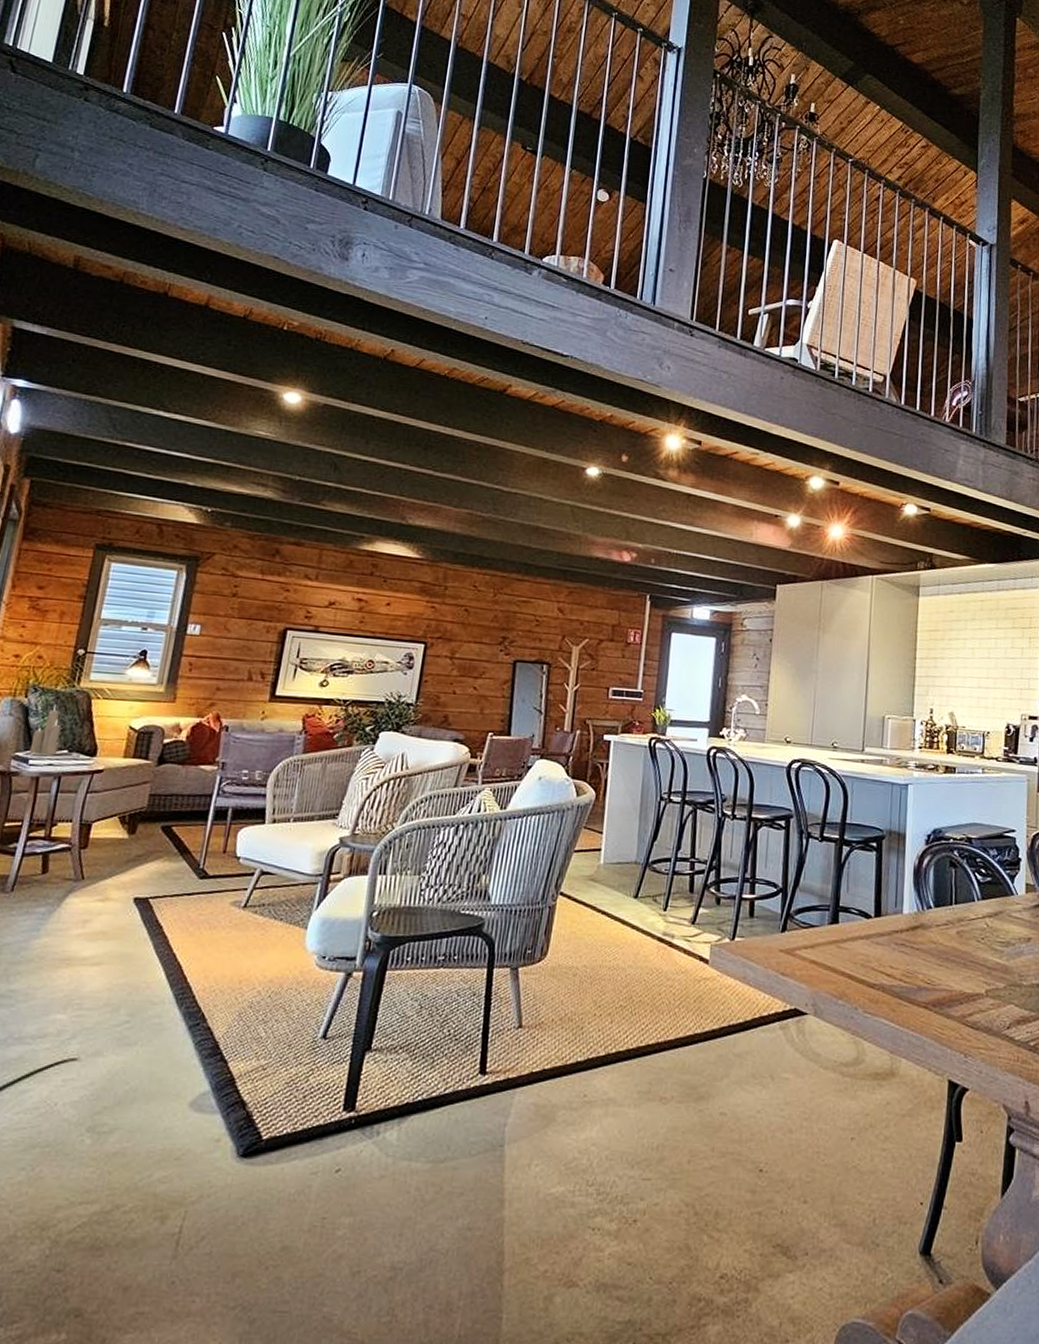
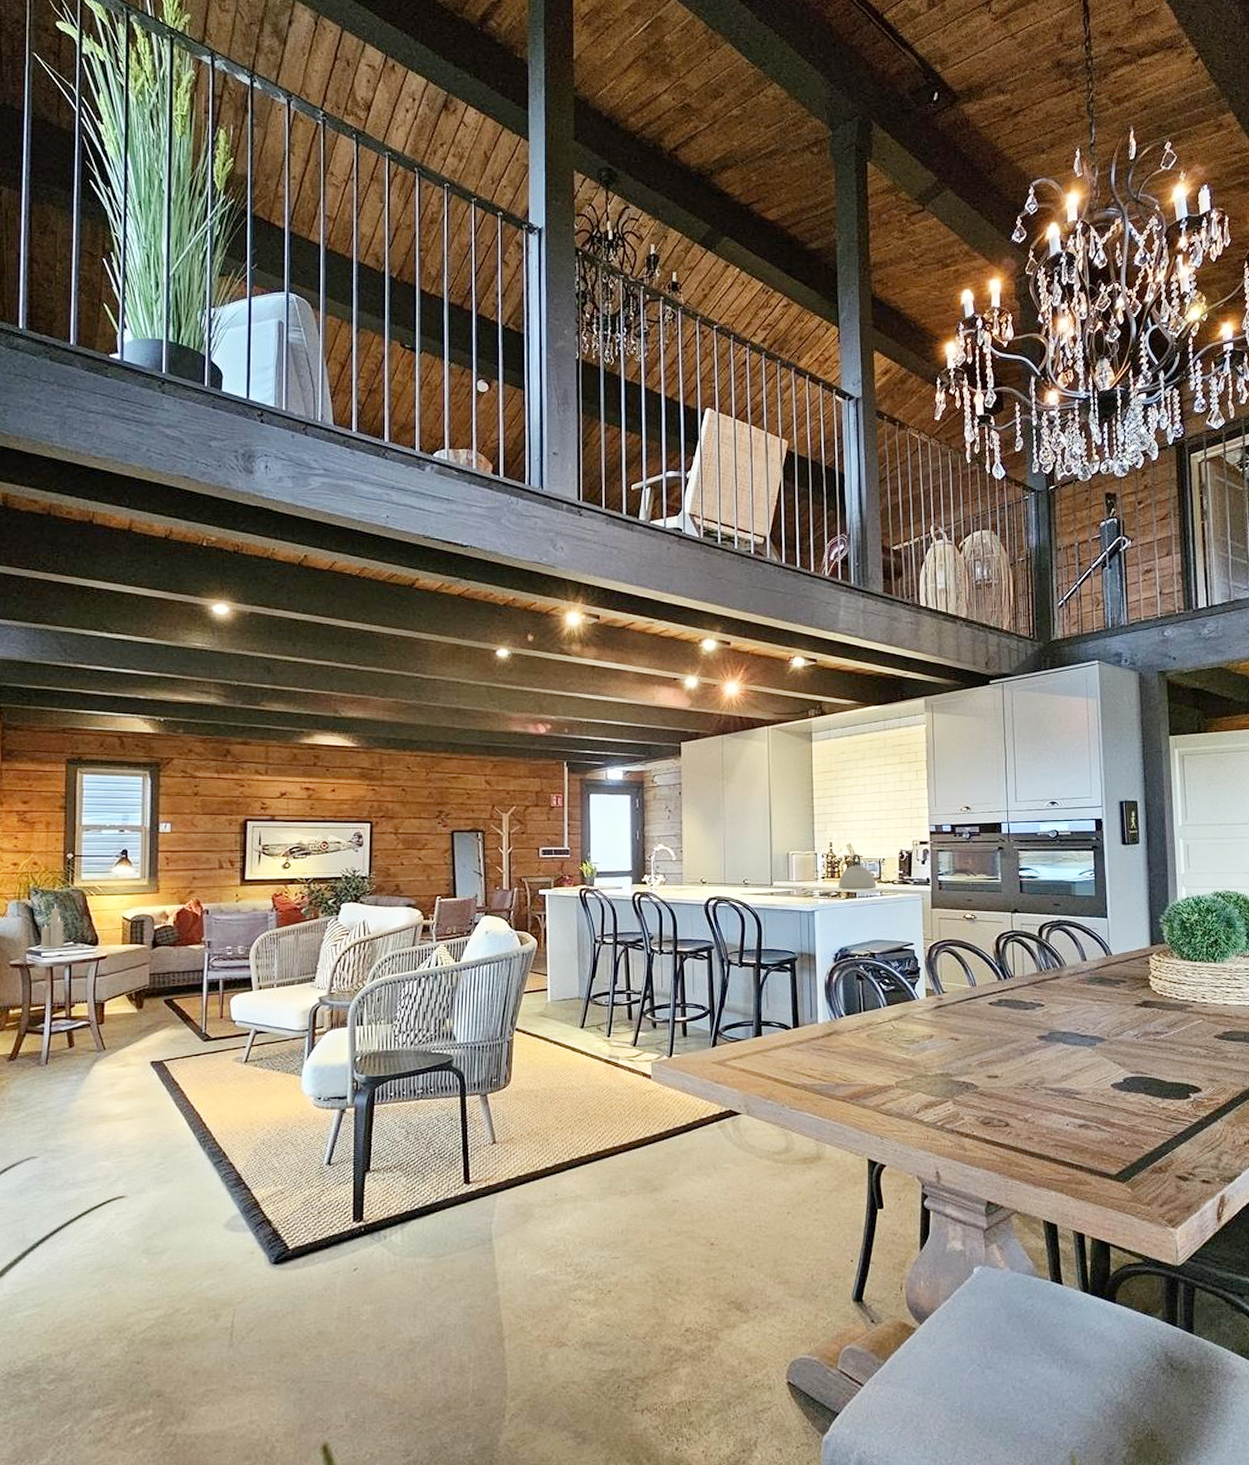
kettle: none [936,723,979,764] -> present [838,853,877,888]

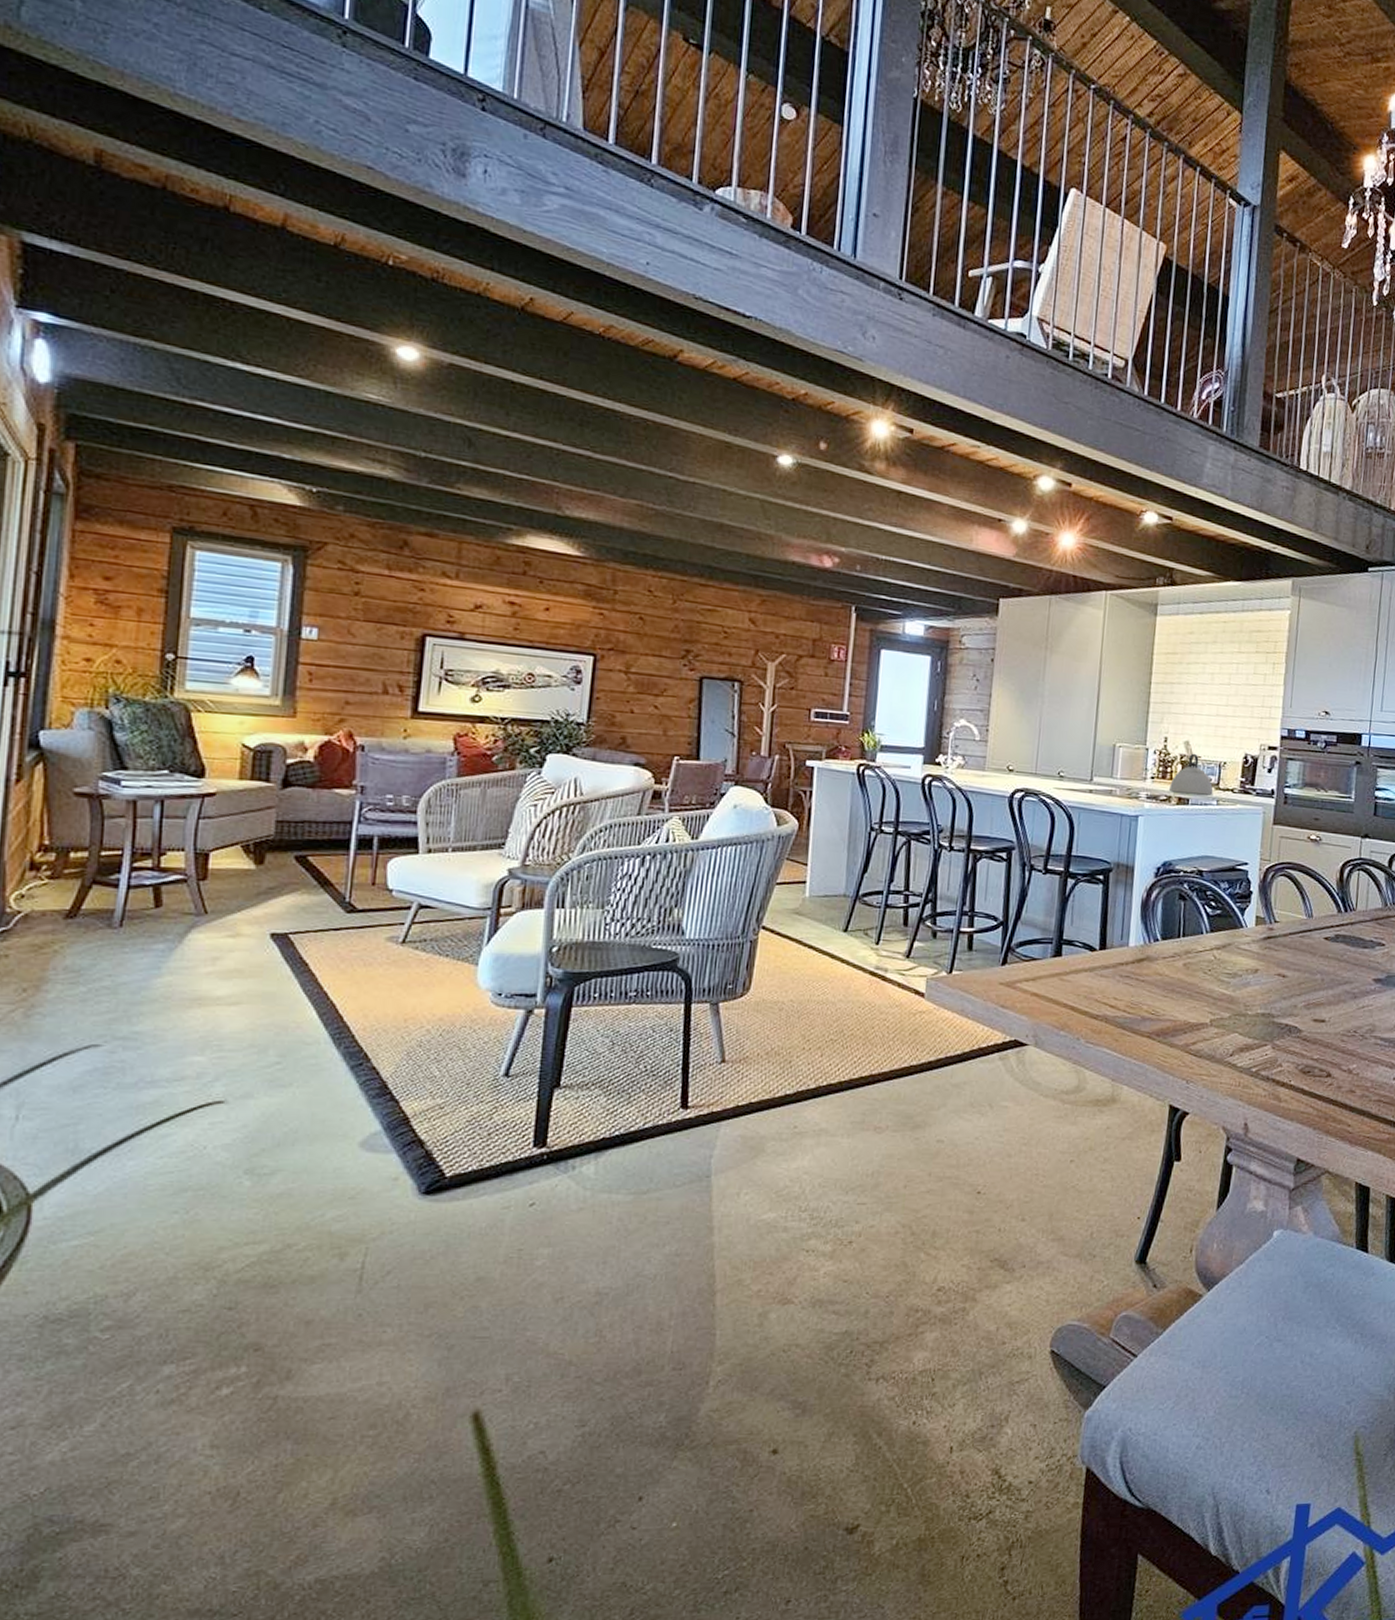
candle: present [40,903,65,948] -> none [119,717,156,777]

